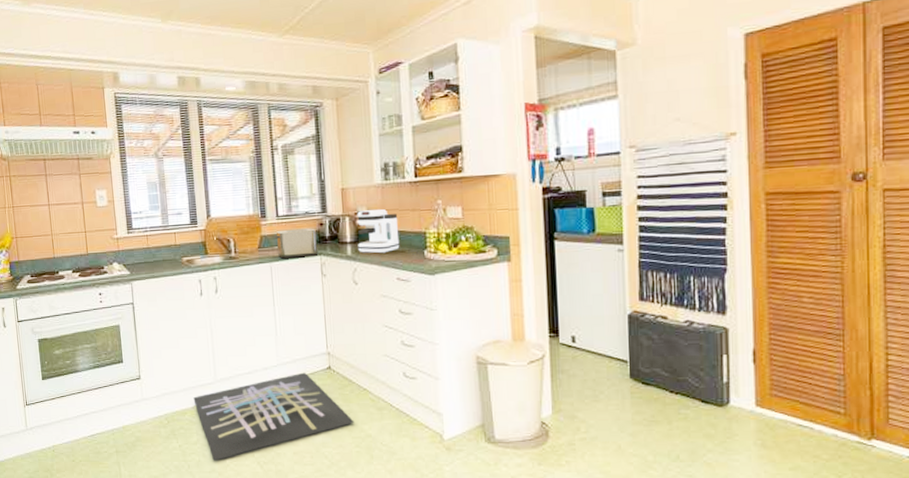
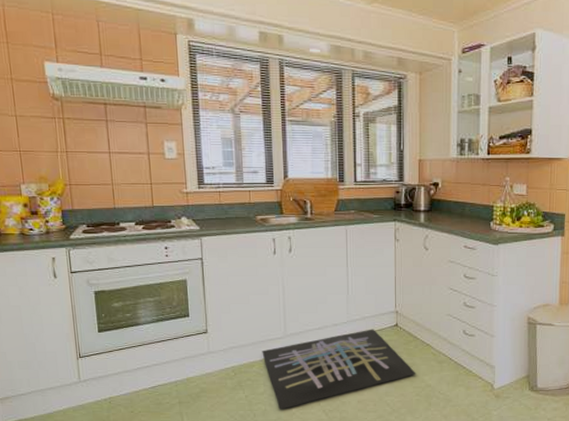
toaster: present [274,228,318,260] -> none [351,195,393,224]
coffee maker: present [357,208,400,254] -> none [431,181,470,223]

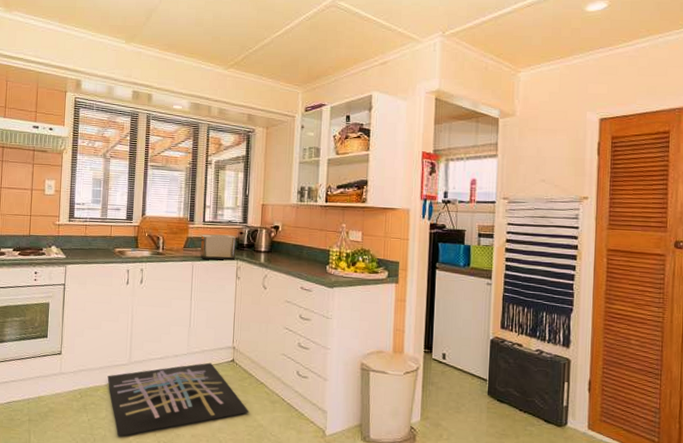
toaster: none [351,195,393,224] -> present [199,234,237,261]

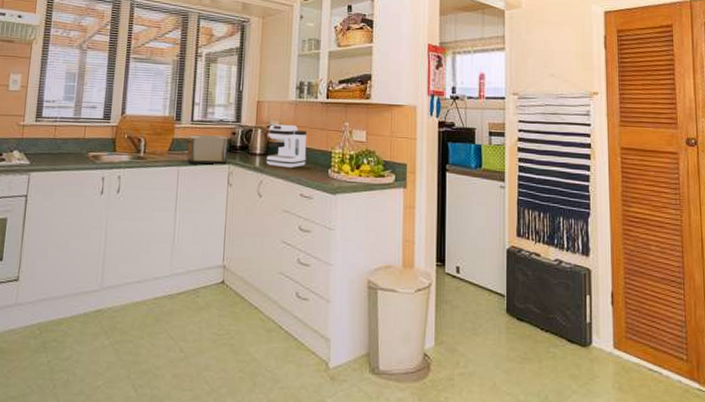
floor mat: present [107,362,249,437] -> none [73,285,241,381]
coffee maker: none [270,225,308,265] -> present [266,124,308,169]

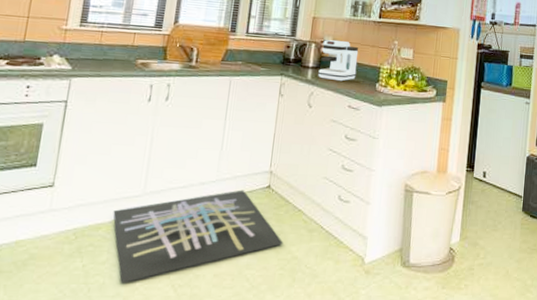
floor mat: none [73,285,241,381] -> present [113,190,284,283]
toaster: present [186,134,229,165] -> none [240,46,283,77]

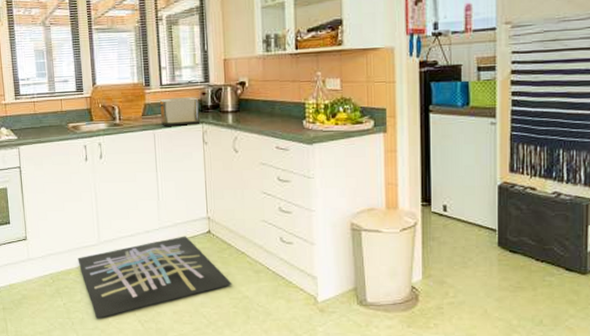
toaster: none [240,46,283,77] -> present [158,97,200,127]
coffee maker: present [318,39,359,82] -> none [239,79,280,123]

